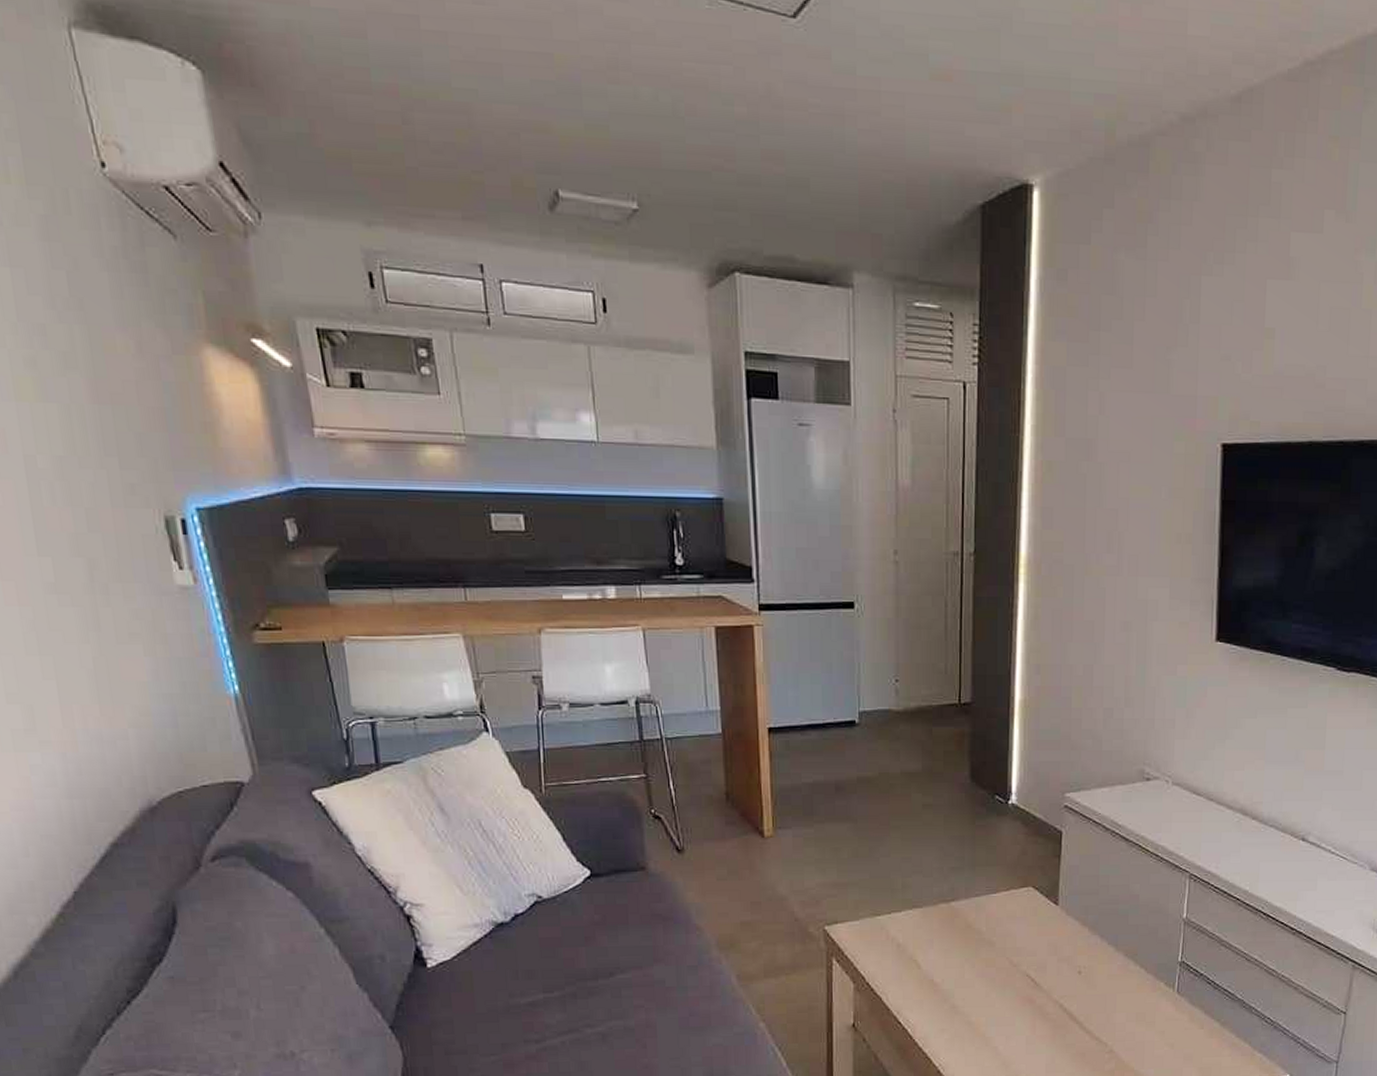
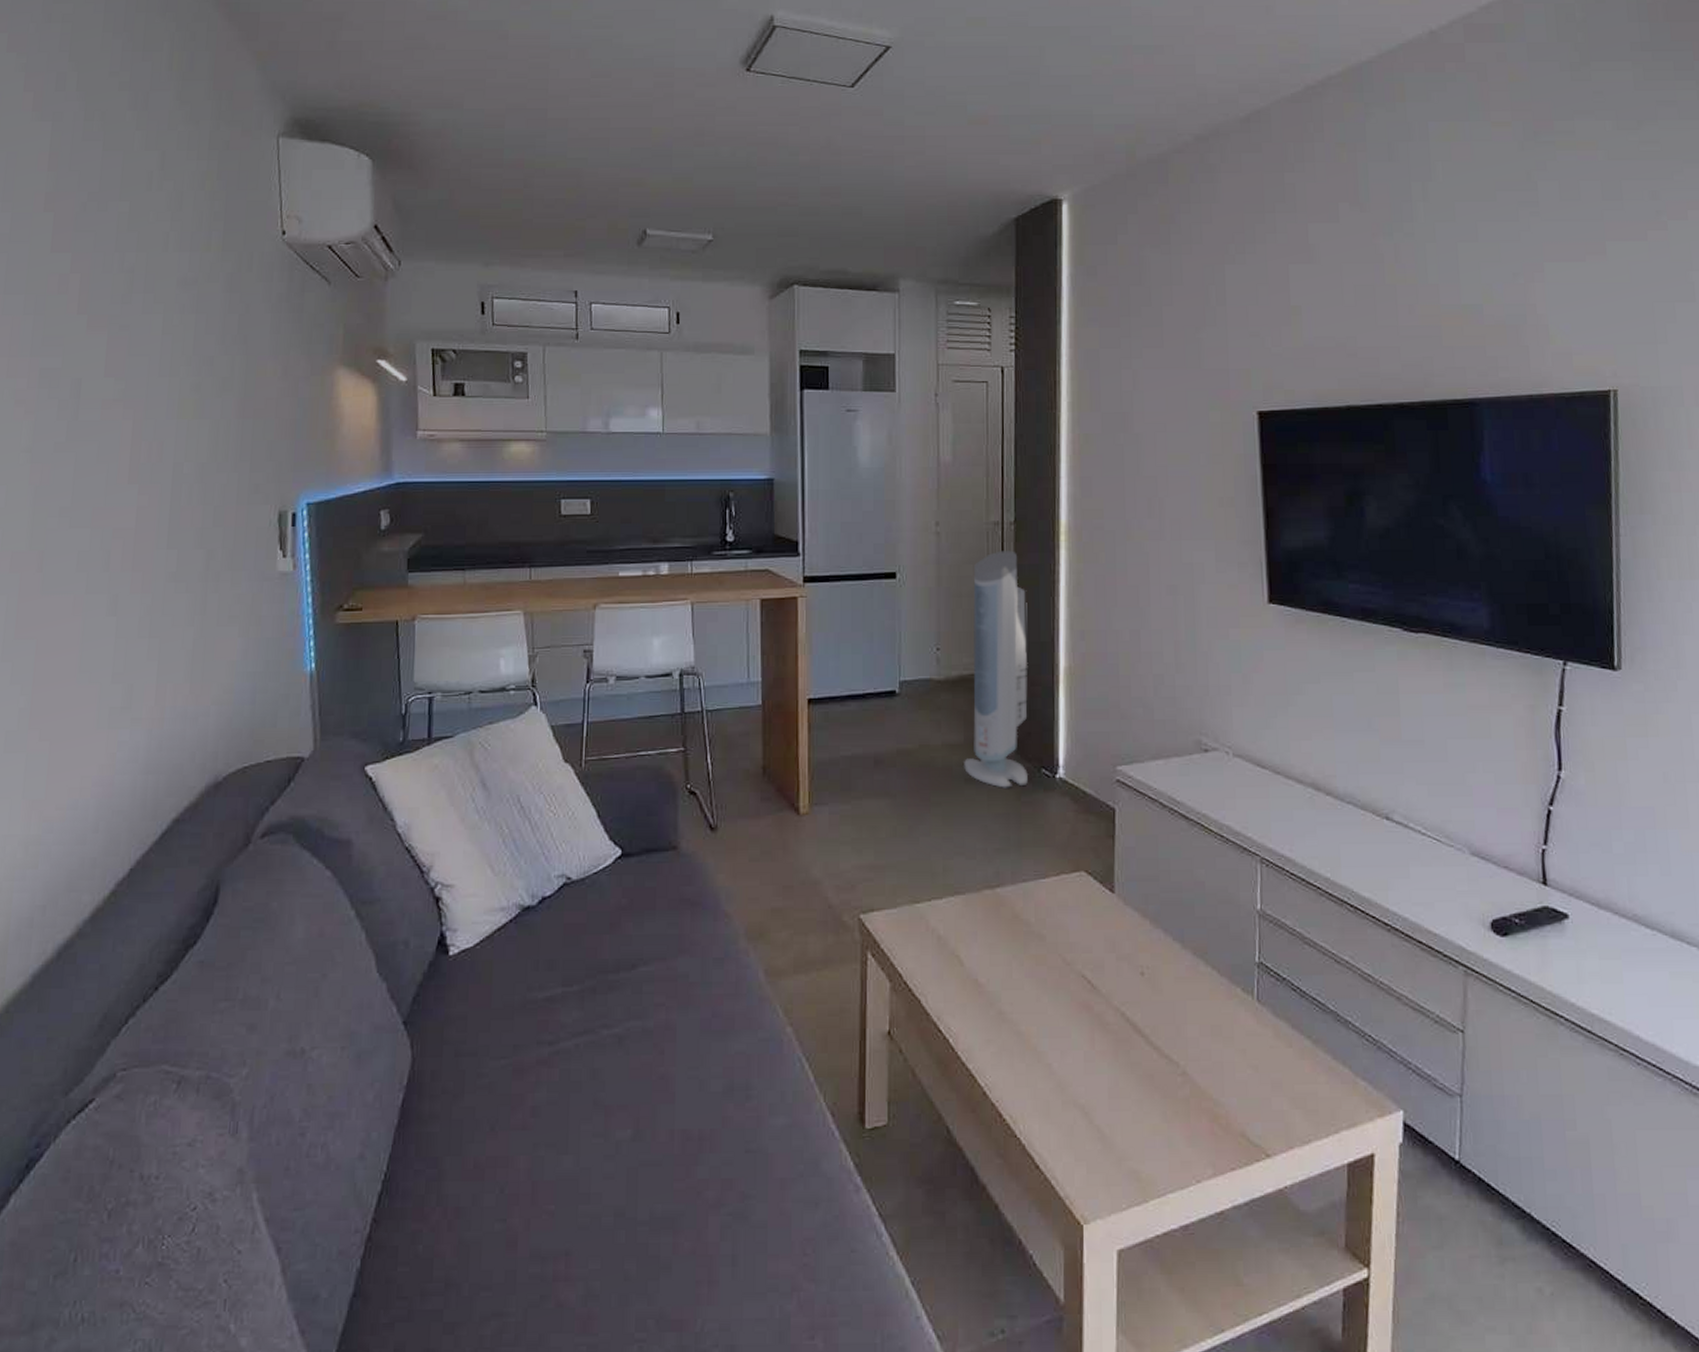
air purifier: none [922,582,985,813] -> present [964,550,1028,788]

